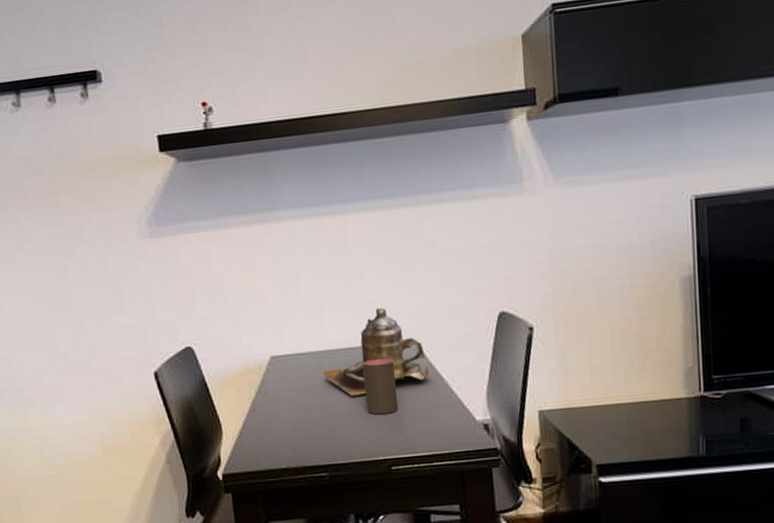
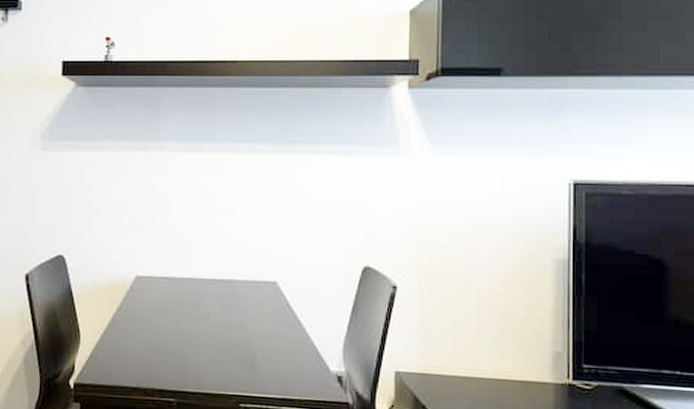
teapot: present [322,307,431,396] -> none [183,245,289,327]
cup: present [363,358,398,415] -> none [222,294,254,350]

